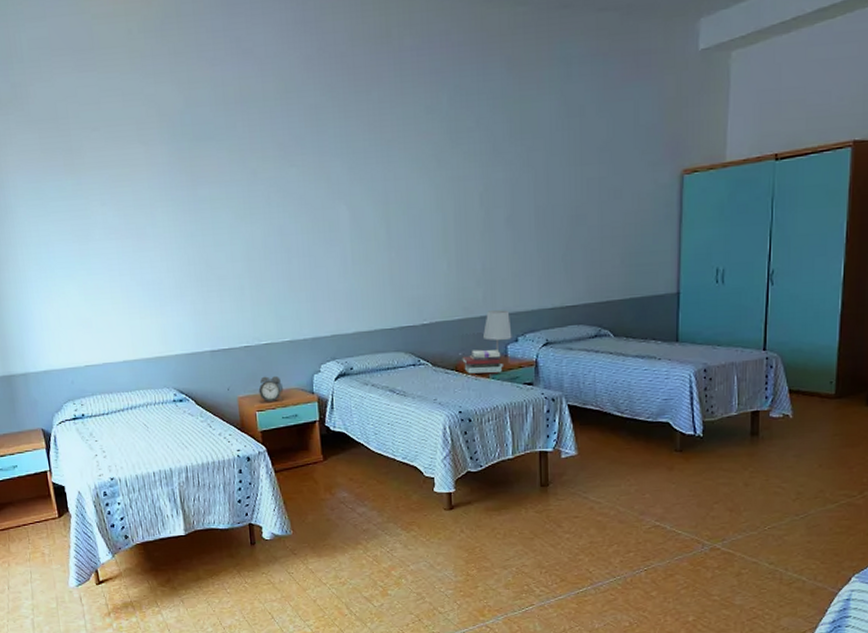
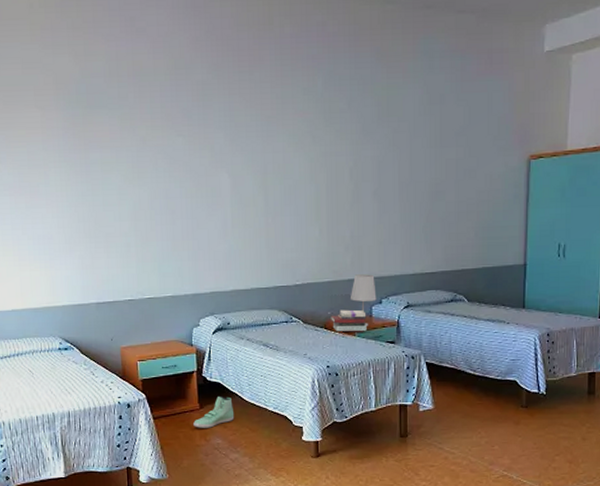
alarm clock: present [258,375,284,403] -> none [140,328,165,353]
sneaker: none [317,447,361,481] -> present [193,396,235,428]

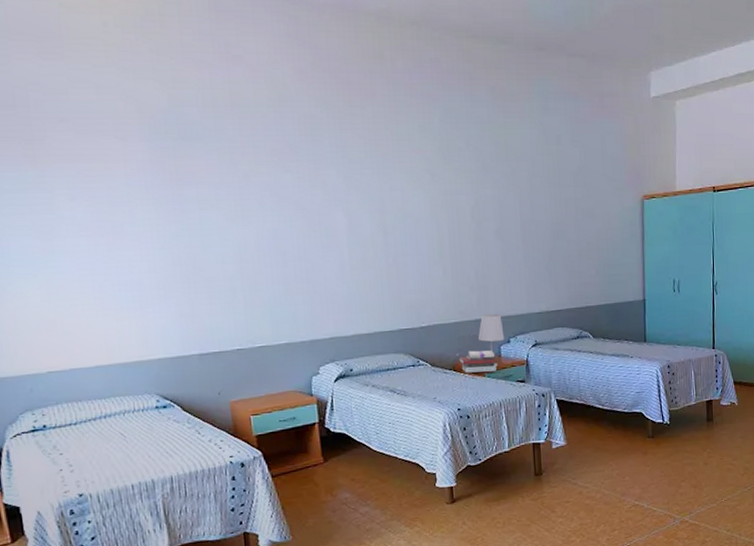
sneaker: present [193,396,235,428] -> none [317,447,363,483]

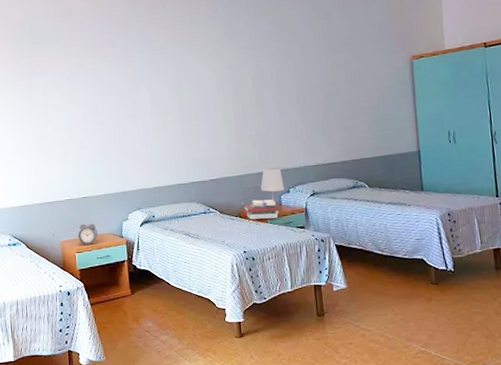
alarm clock: none [253,378,281,406] -> present [78,223,98,246]

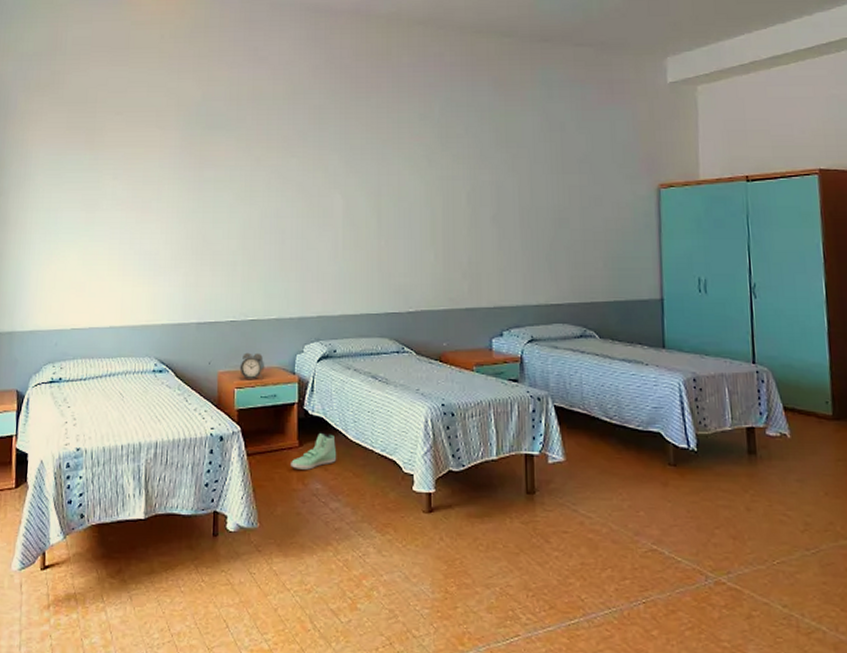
sneaker: none [126,282,163,313] -> present [291,433,337,470]
books: present [244,199,278,221] -> none [446,341,486,369]
table lamp: present [260,167,285,214] -> none [467,303,497,362]

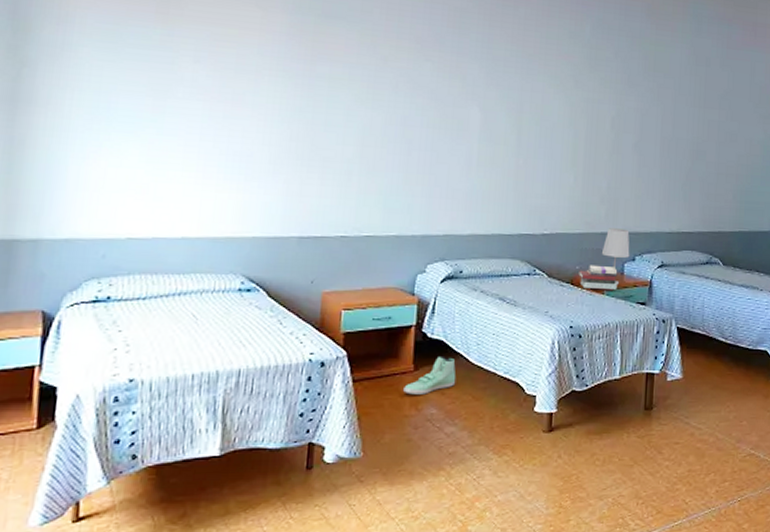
alarm clock: present [239,352,265,381] -> none [348,271,380,302]
books: none [446,341,486,369] -> present [579,265,618,292]
table lamp: none [467,303,497,362] -> present [601,228,630,285]

